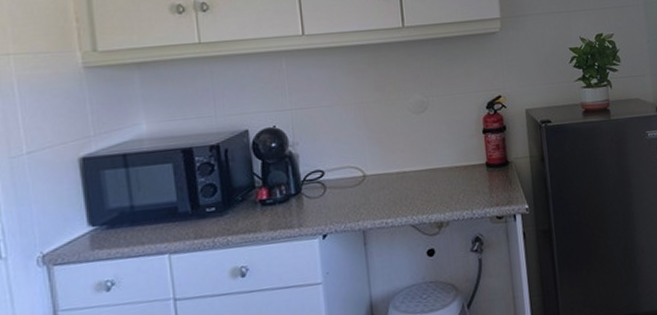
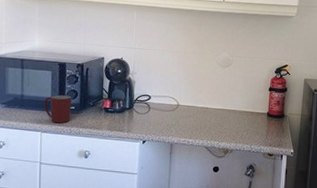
mug: none [167,193,211,237] -> present [44,95,72,124]

